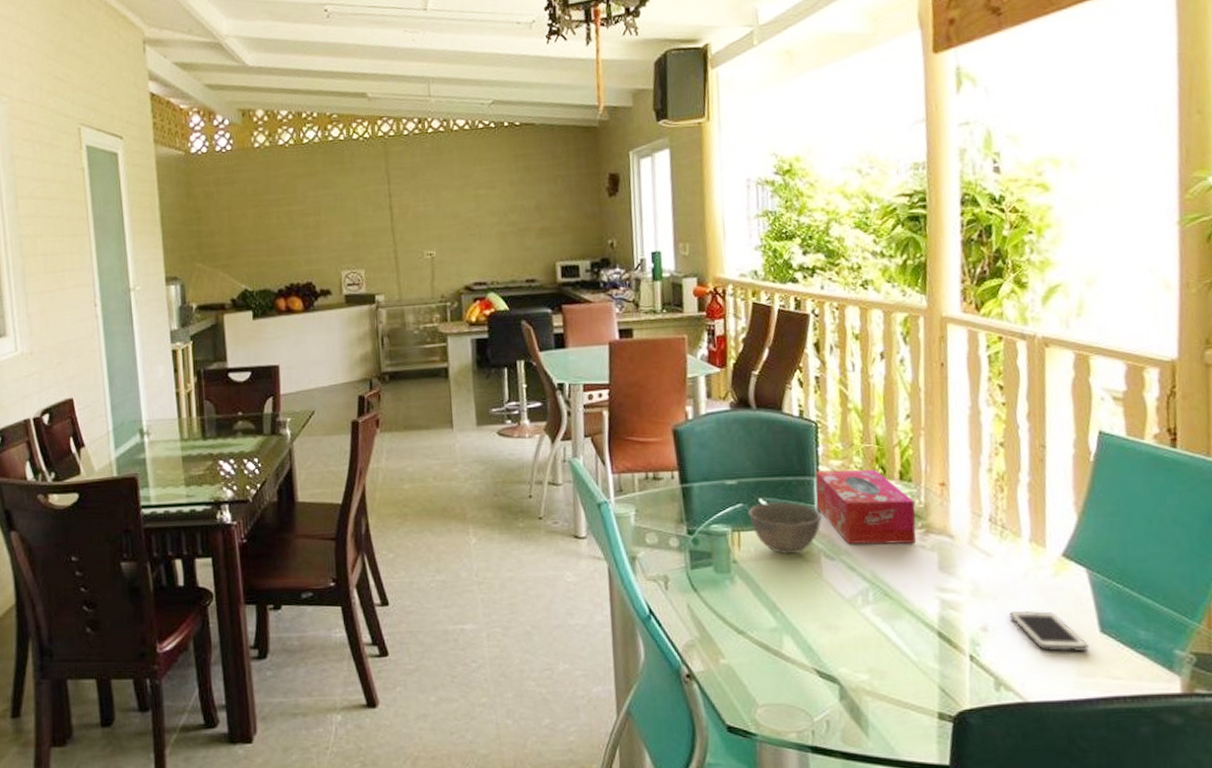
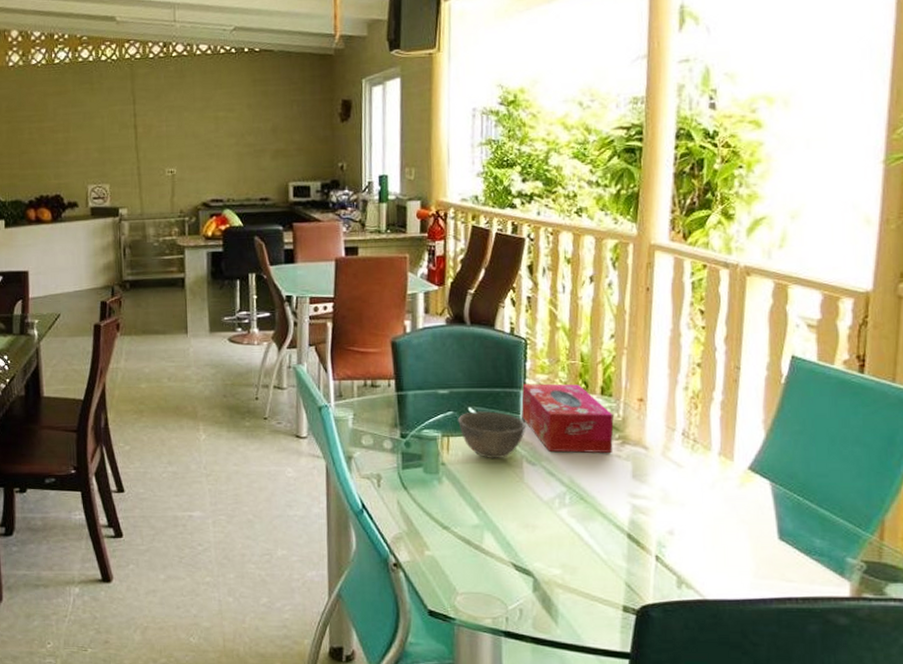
cell phone: present [1009,610,1089,653] -> none [695,517,767,557]

